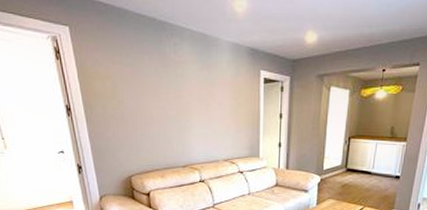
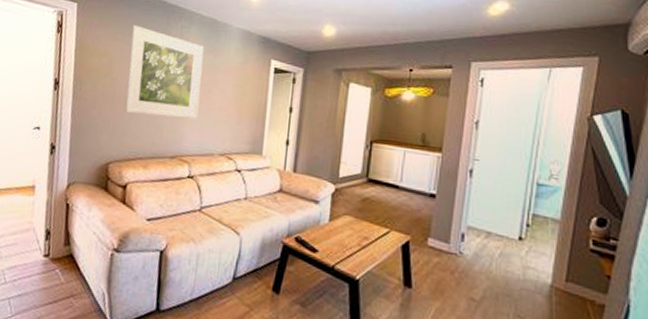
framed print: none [127,45,201,132] -> present [124,24,204,119]

